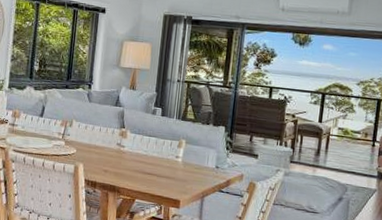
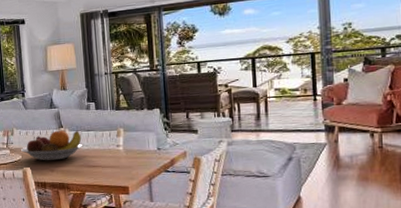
fruit bowl: none [77,130,143,161] -> present [21,130,84,161]

